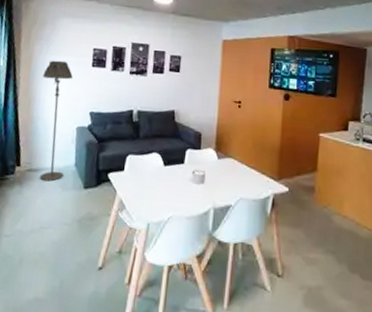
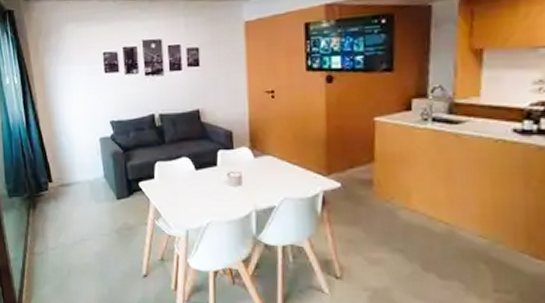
floor lamp: present [39,60,73,182] -> none [57,70,94,195]

